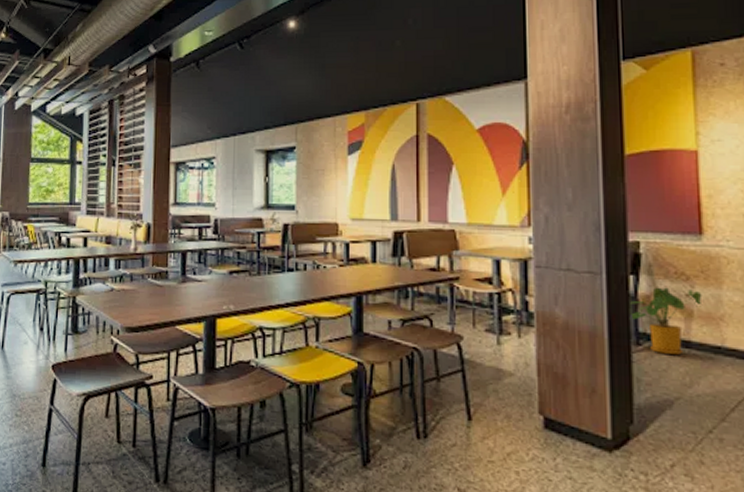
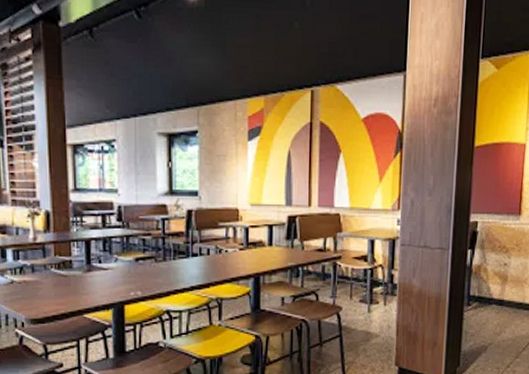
house plant: present [630,287,702,354] -> none [466,258,515,311]

